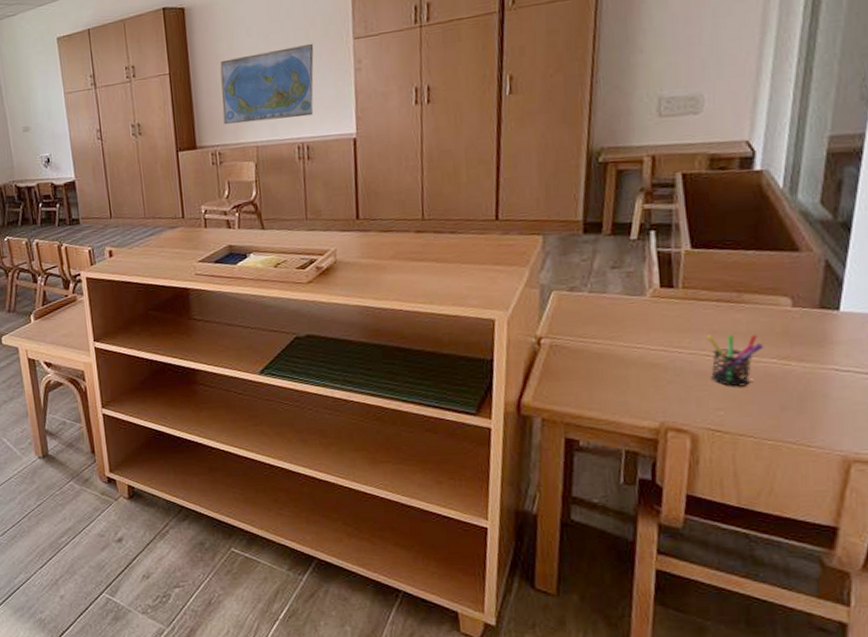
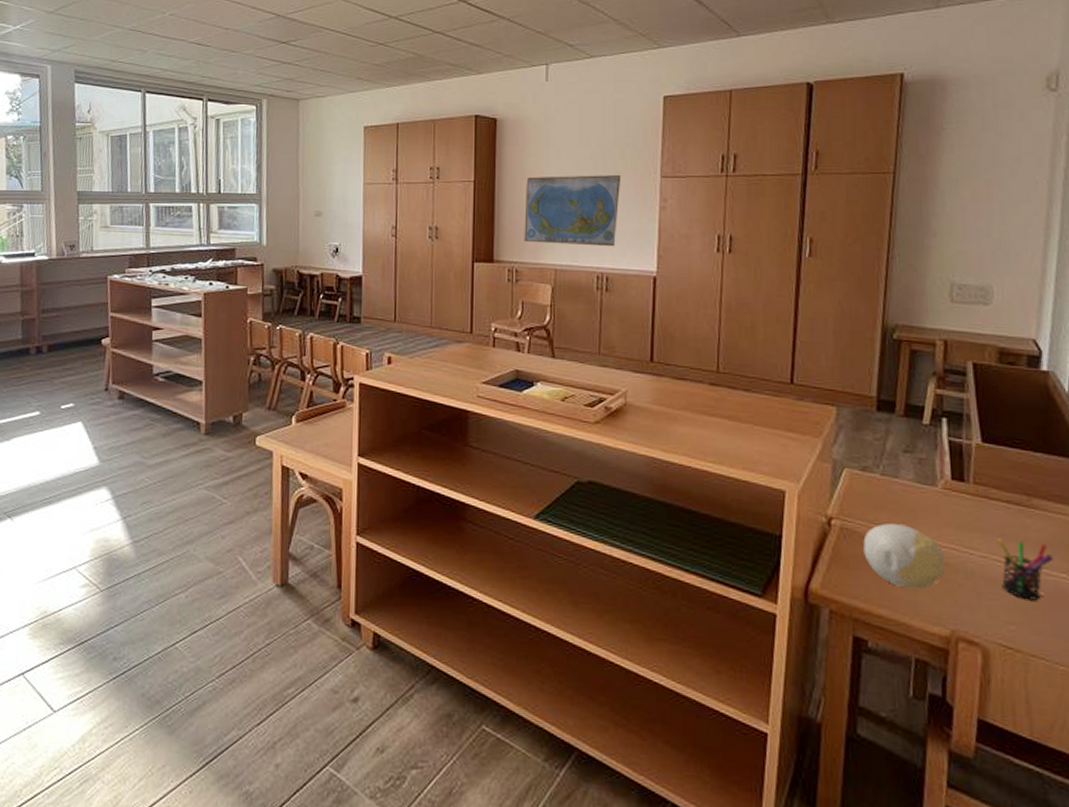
decorative ball: none [573,334,654,391] -> present [863,523,945,590]

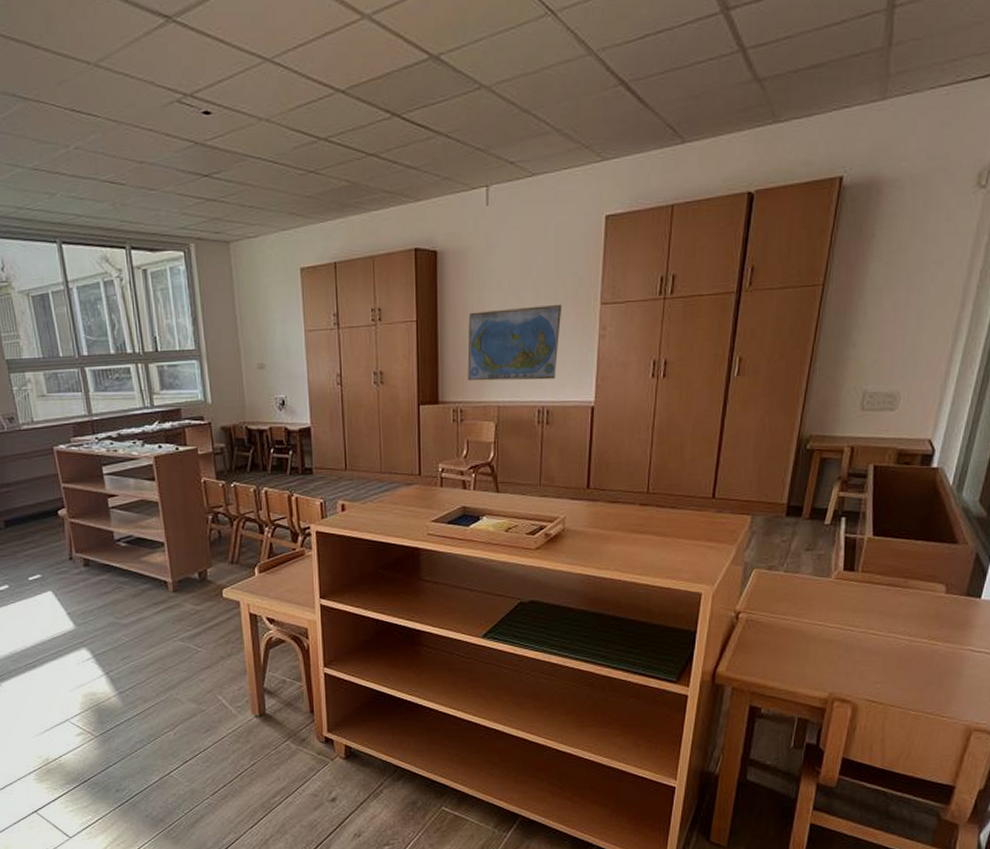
decorative ball: present [863,523,945,590] -> none [764,612,830,664]
pen holder: present [997,538,1053,601] -> none [874,616,919,663]

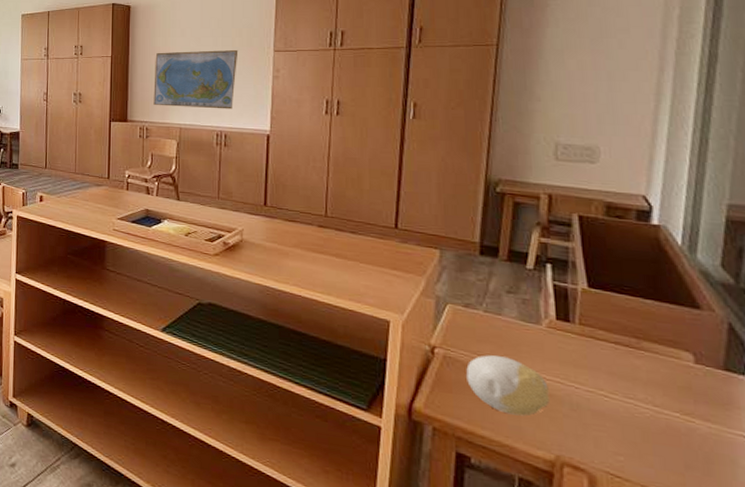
decorative ball: none [764,612,830,664] -> present [466,355,550,416]

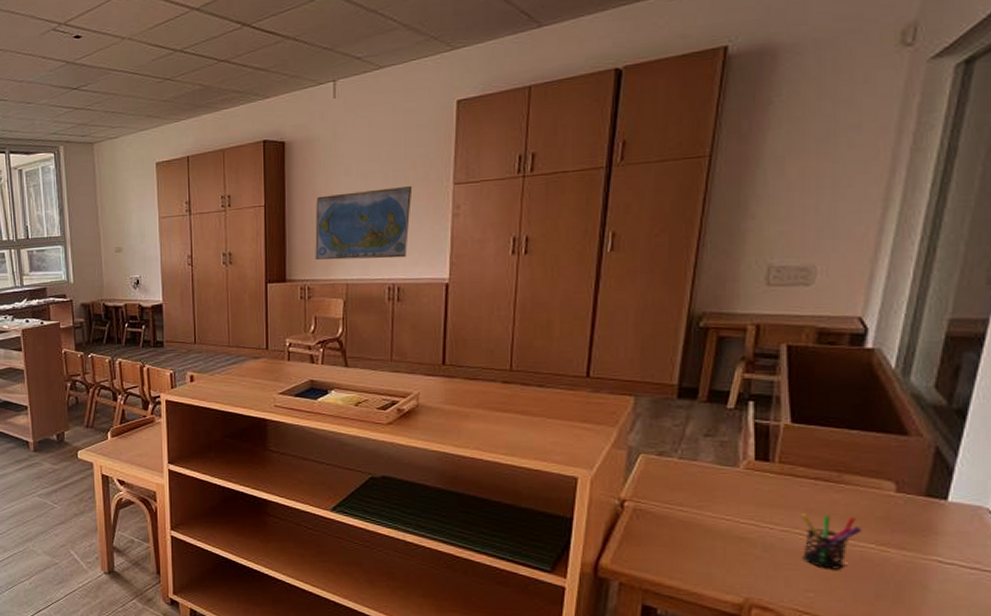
decorative ball: present [466,355,550,416] -> none [657,503,742,562]
pen holder: none [604,375,665,436] -> present [801,513,862,570]

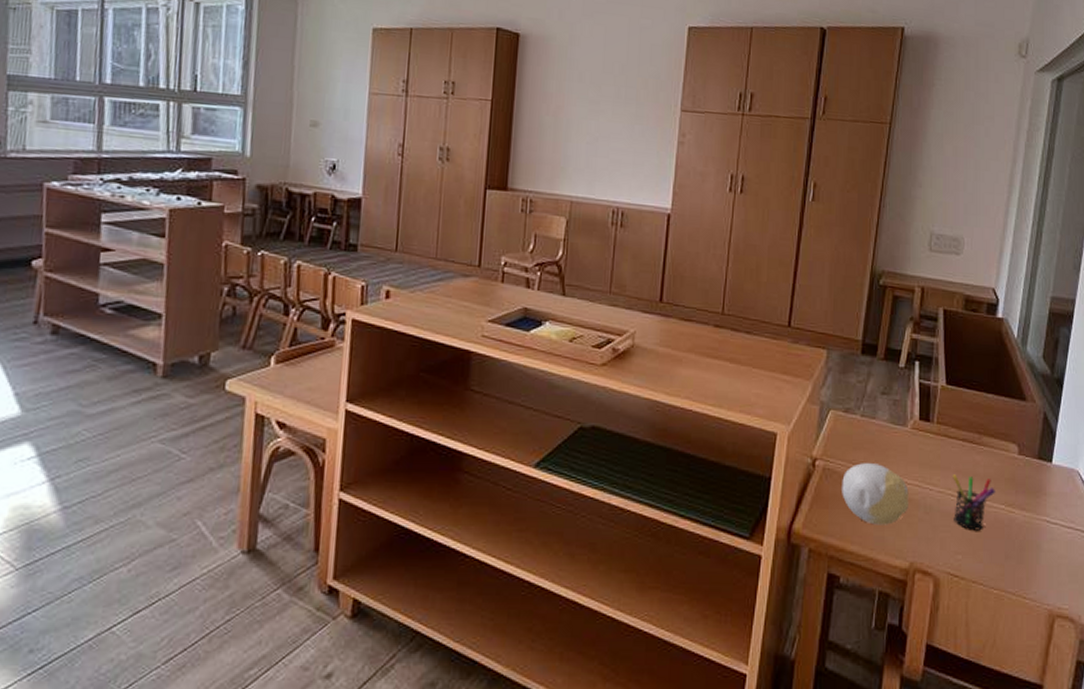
world map: present [315,185,413,261] -> none [541,100,643,181]
decorative ball: none [657,503,742,562] -> present [842,463,909,525]

